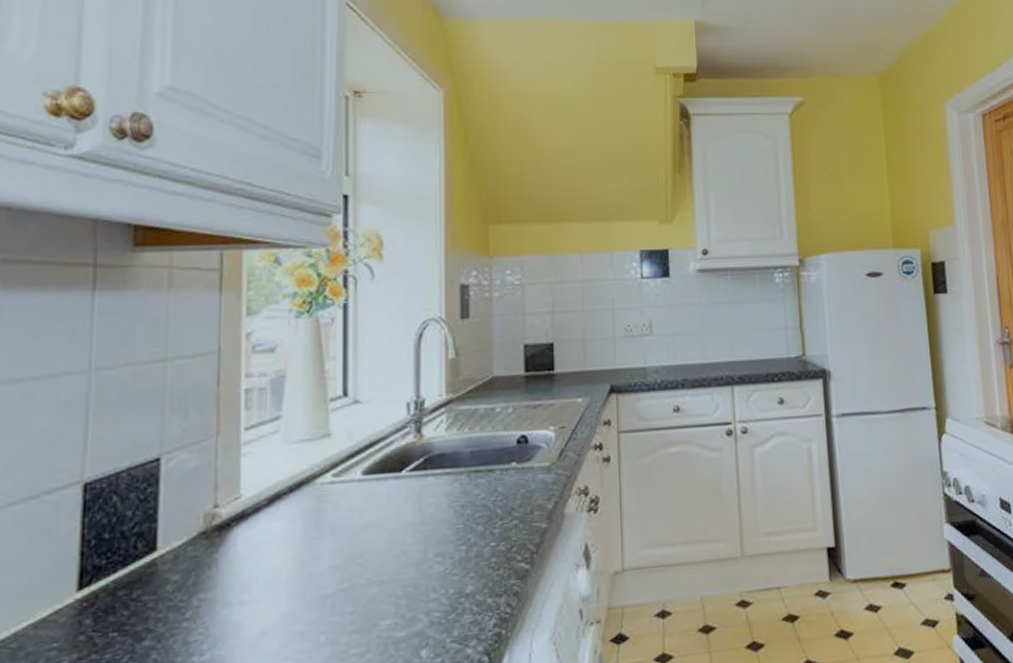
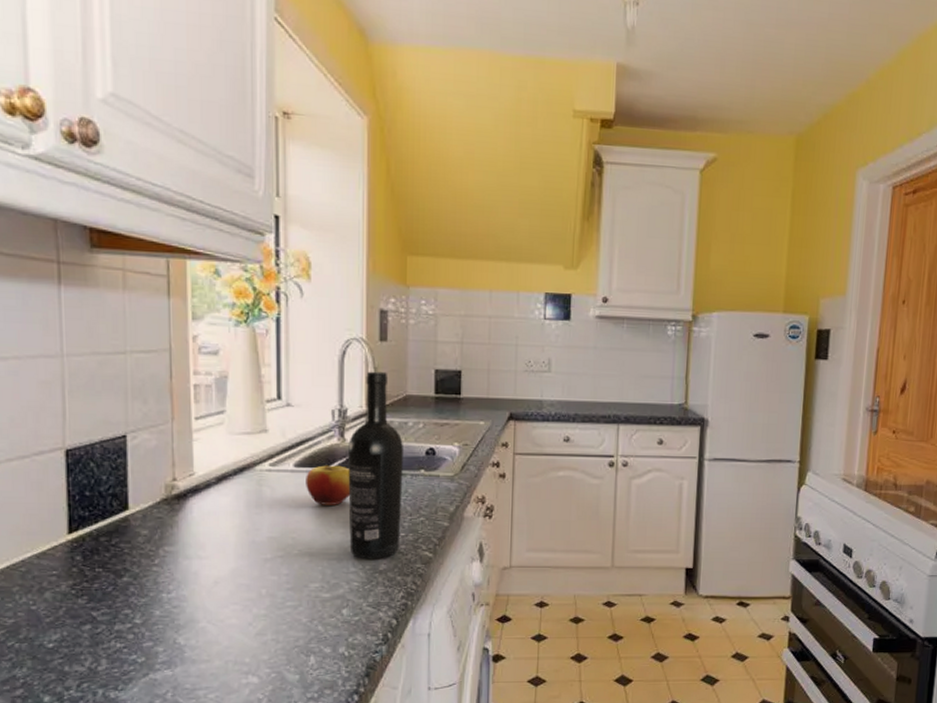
apple: none [376,467,428,519] -> present [306,465,350,505]
wine bottle: none [426,352,492,581] -> present [348,371,404,559]

